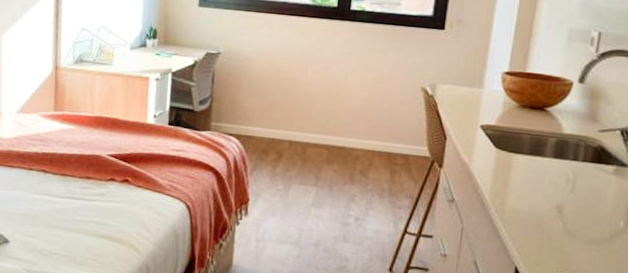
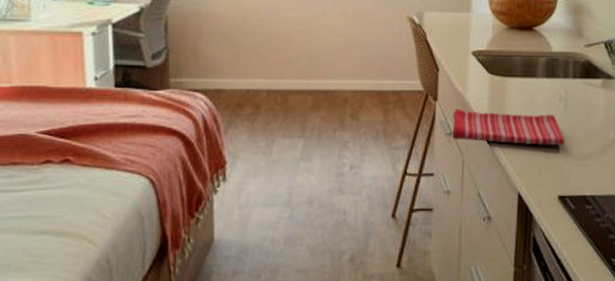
dish towel: none [453,177,570,227] -> present [451,109,565,145]

